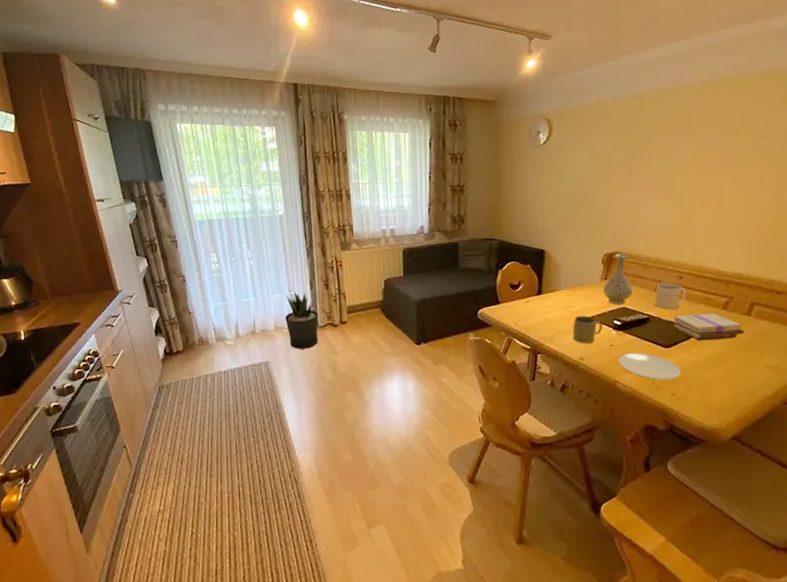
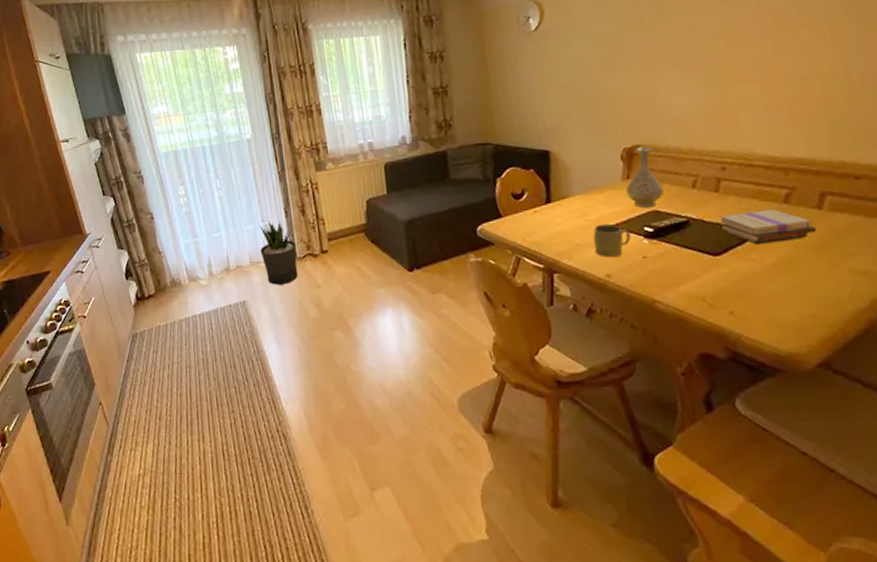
plate: present [618,353,682,381] -> none [654,264,740,297]
mug: present [654,282,687,310] -> none [692,176,734,209]

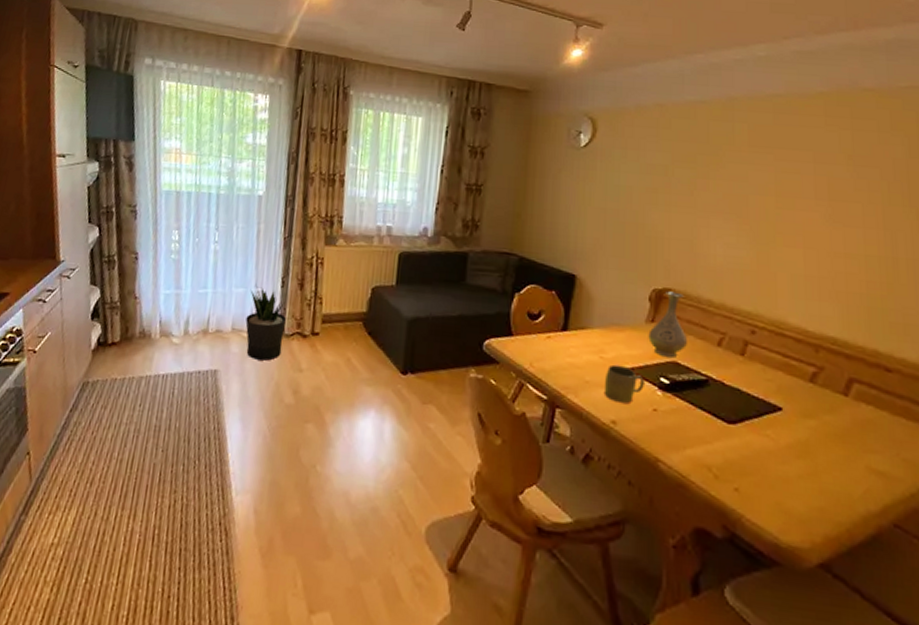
books: present [720,208,817,245] -> none [740,381,839,425]

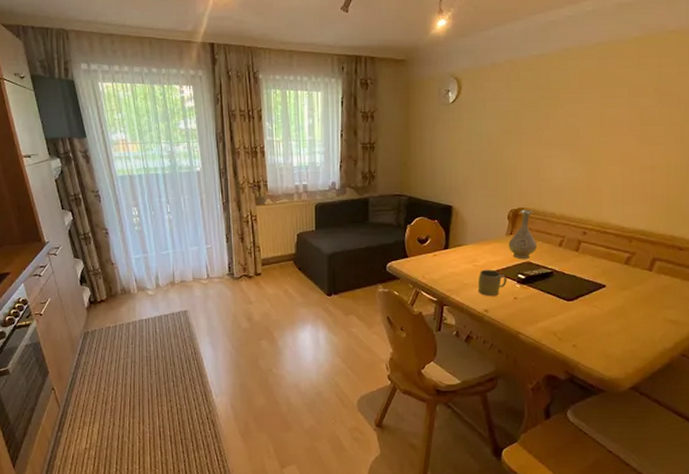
planter: present [245,285,286,361] -> none [203,243,234,299]

